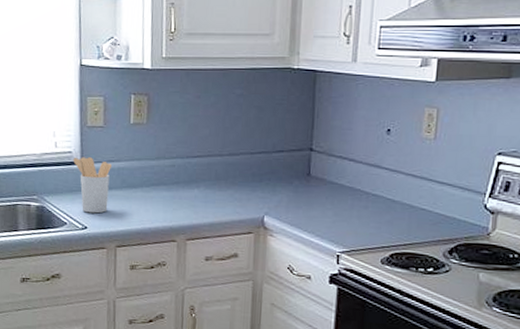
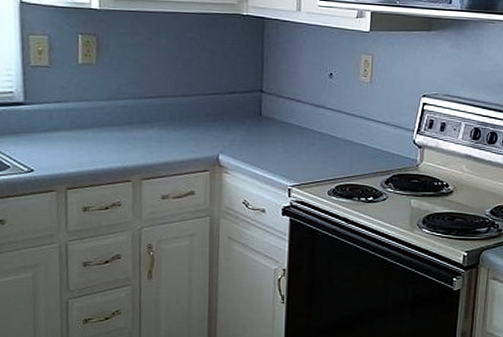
utensil holder: present [73,157,111,214] -> none [15,97,59,156]

